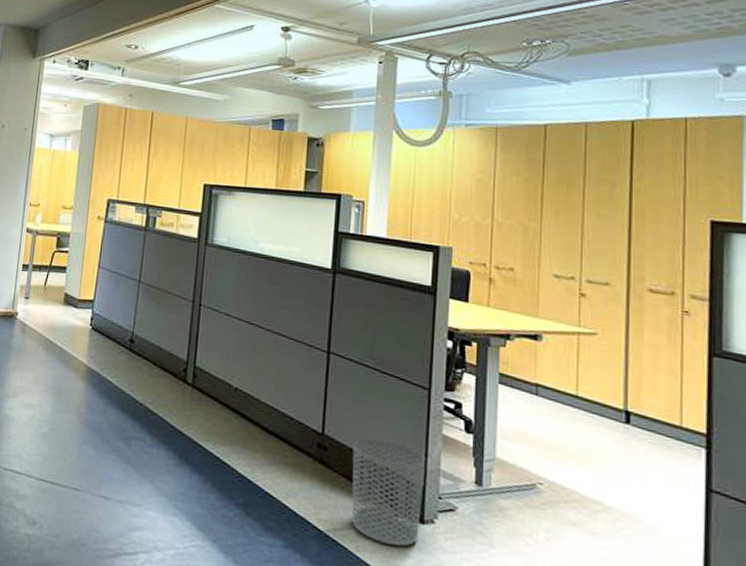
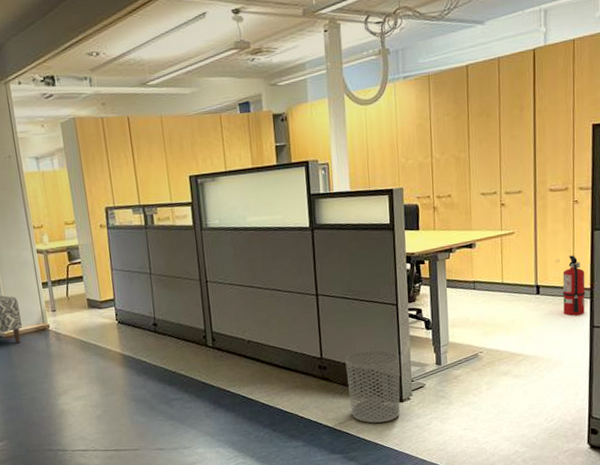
fire extinguisher: none [654,381,699,470] -> present [555,255,586,316]

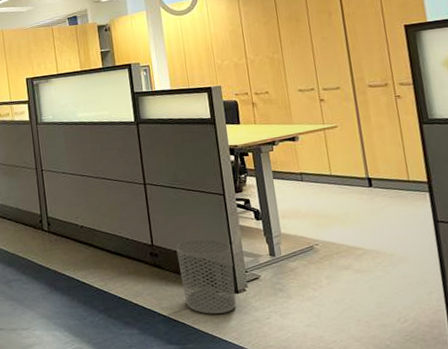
fire extinguisher: present [555,255,586,316] -> none [384,148,426,210]

